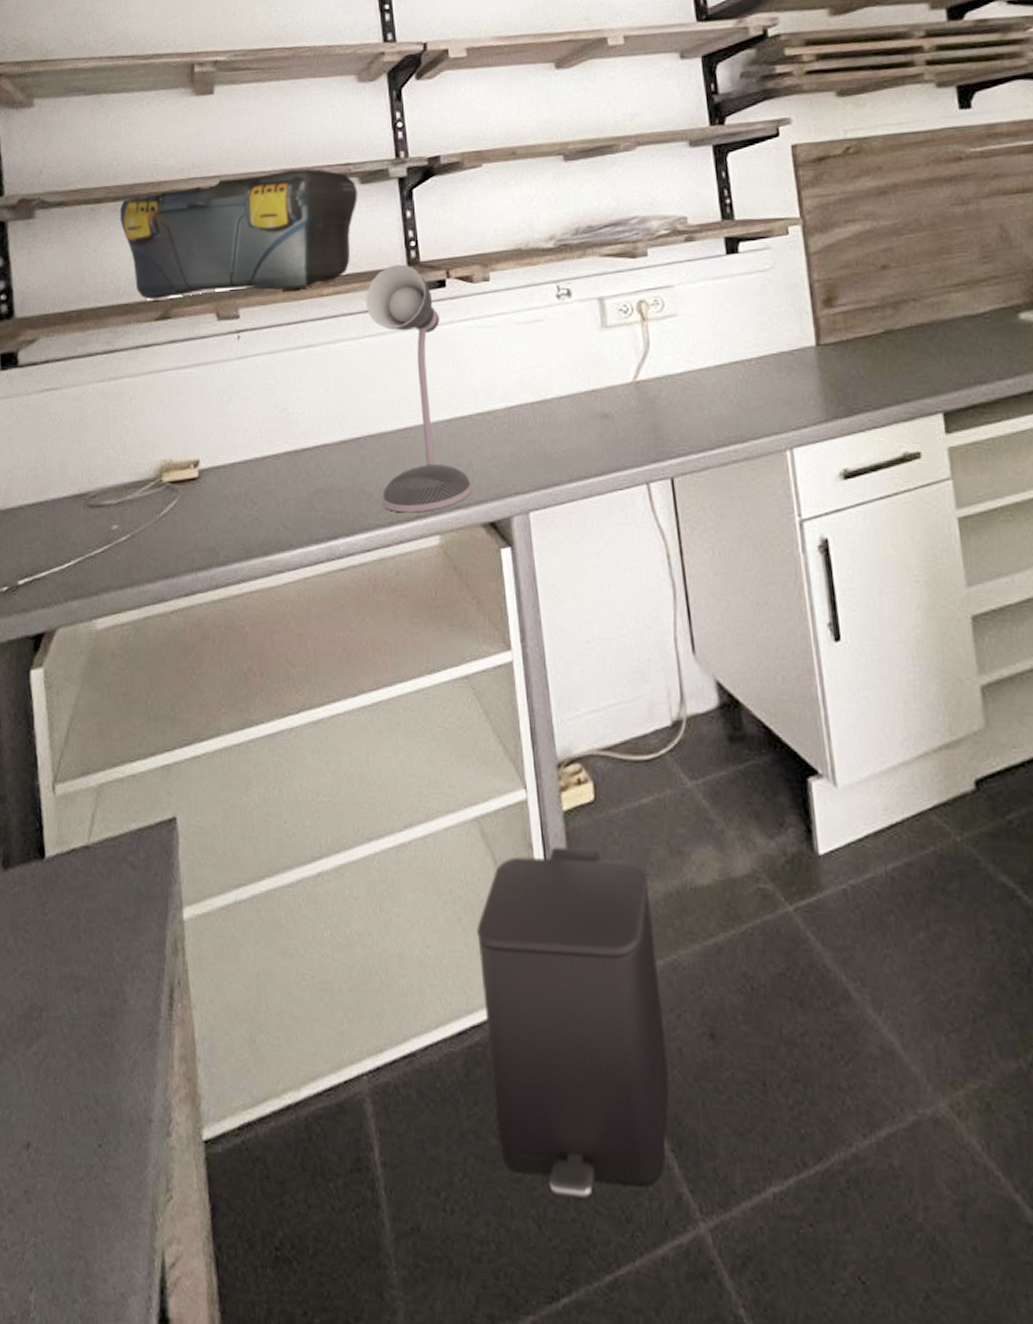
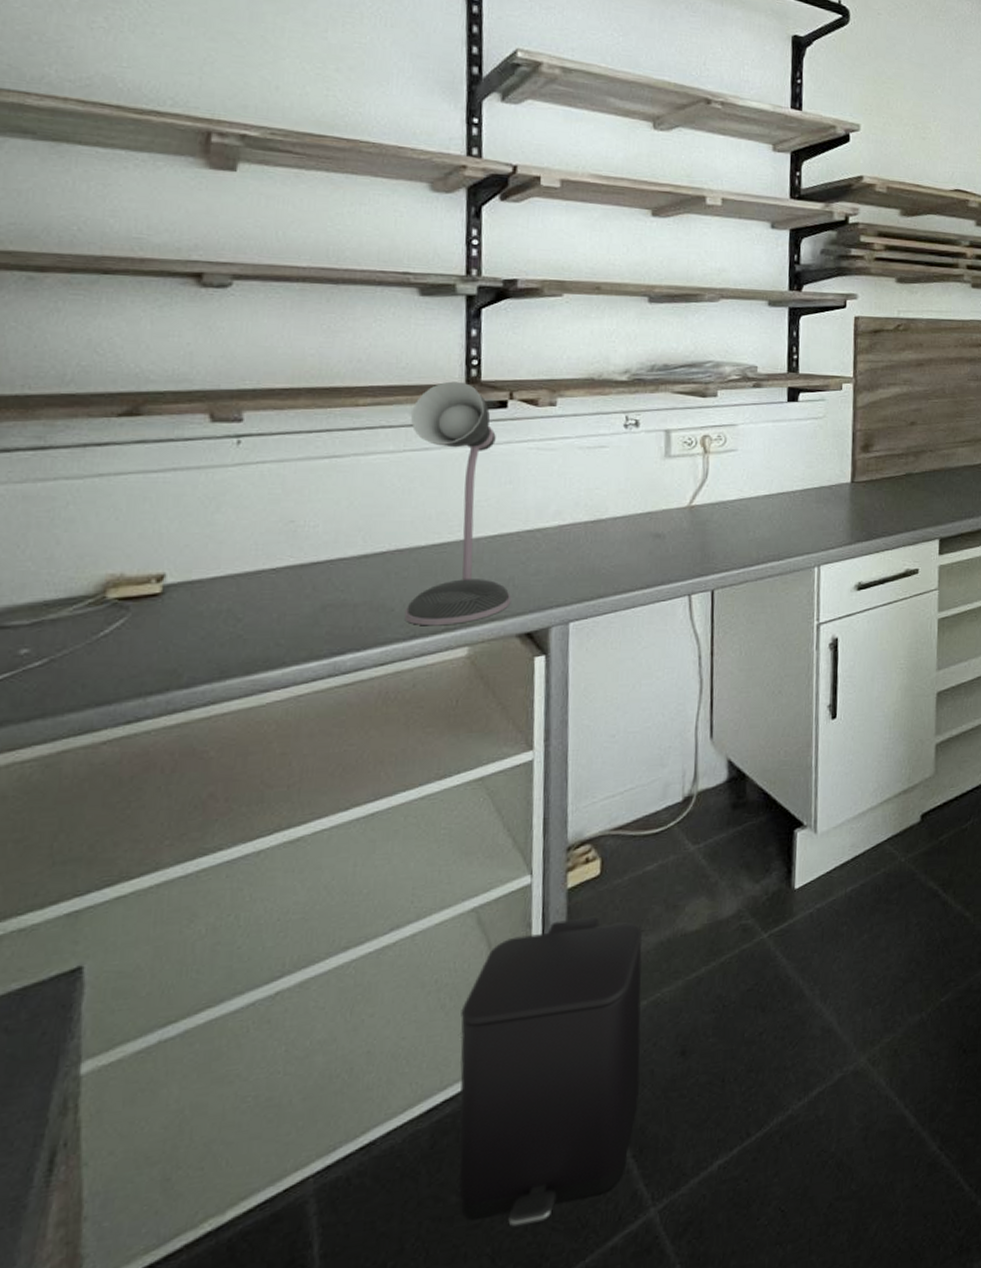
toolbox: present [119,168,358,300] -> none [74,267,416,397]

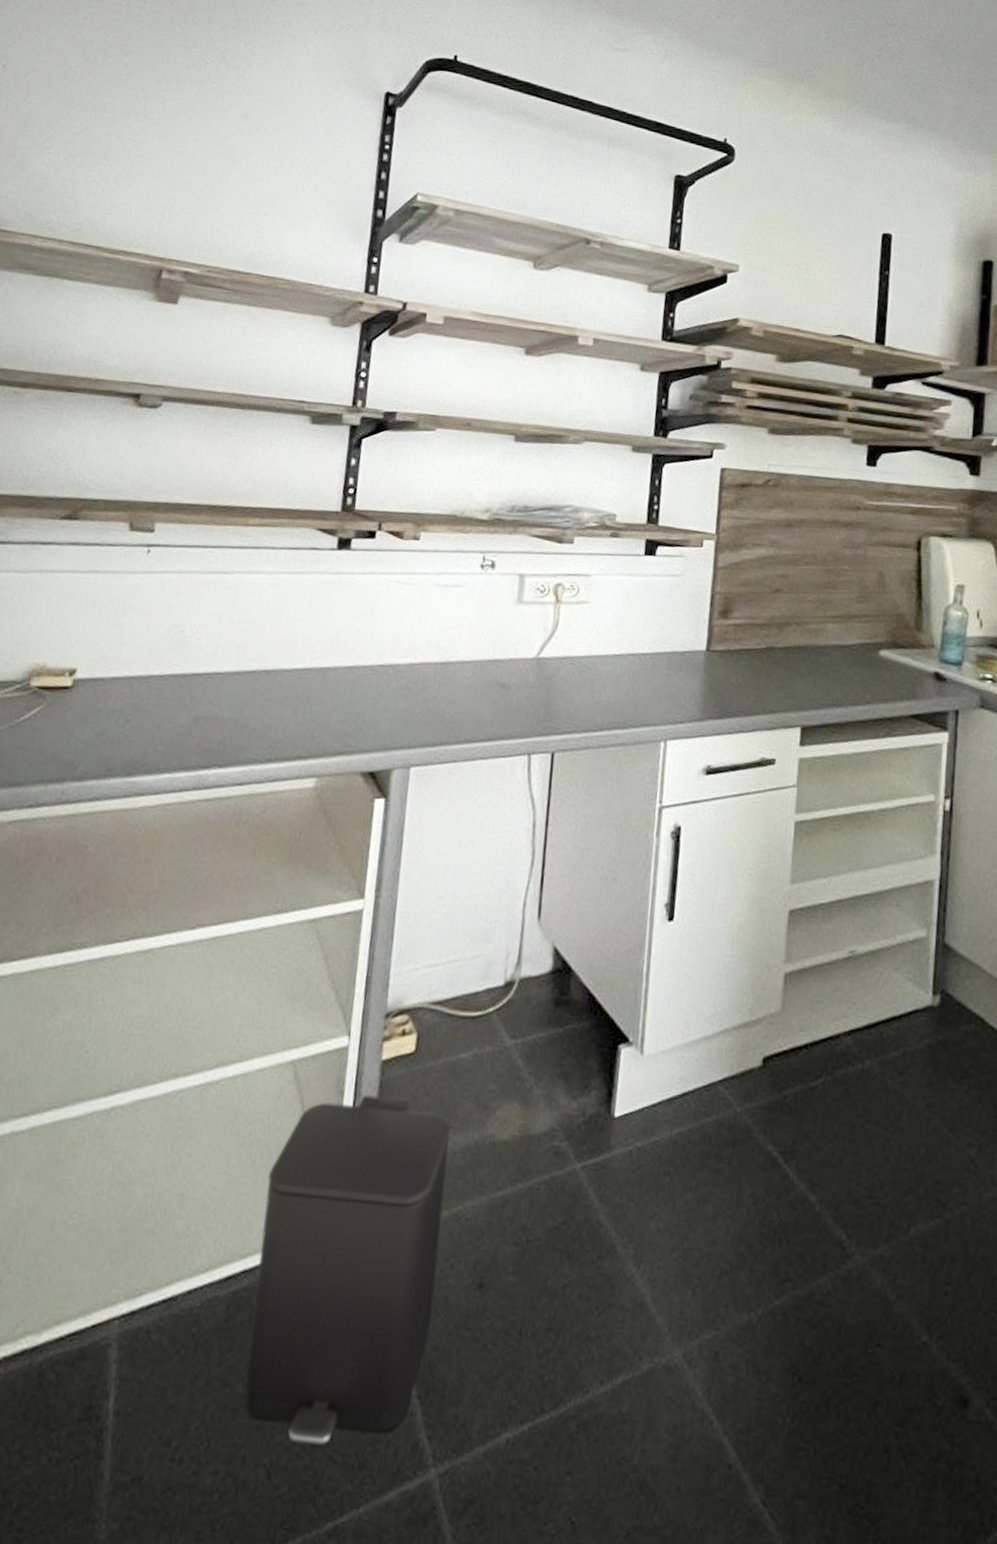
desk lamp: present [404,381,512,626] -> none [263,508,363,753]

